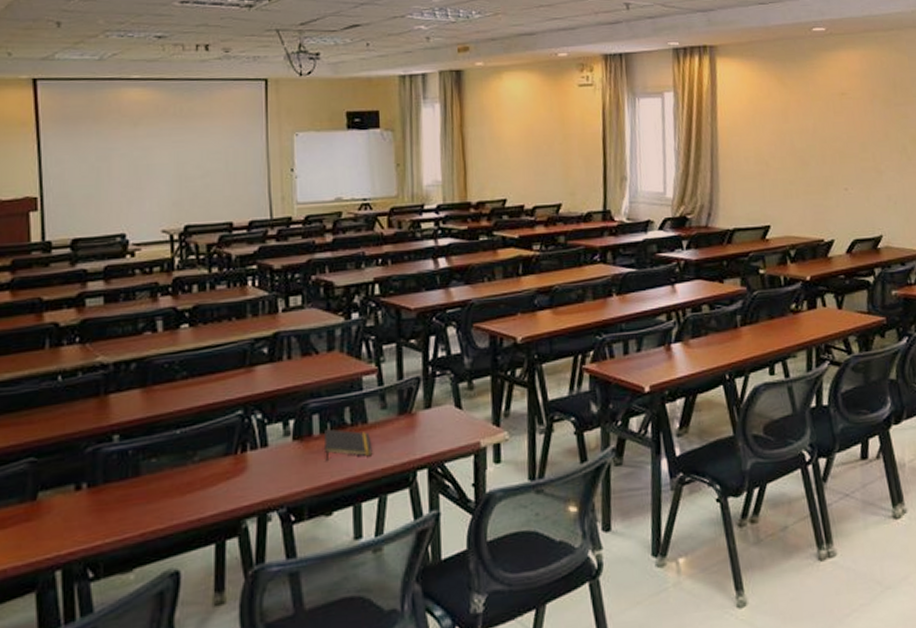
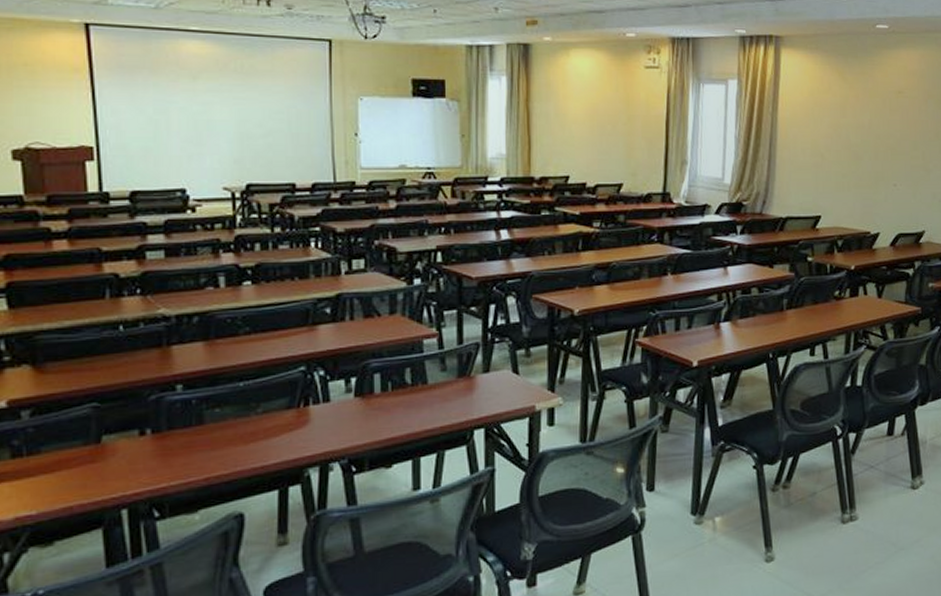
notepad: present [324,429,373,461] -> none [385,387,432,417]

